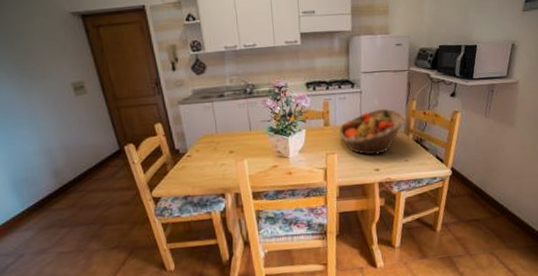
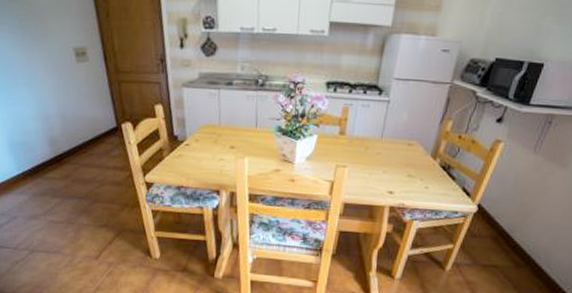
fruit basket: present [338,108,407,155] -> none [354,124,438,176]

